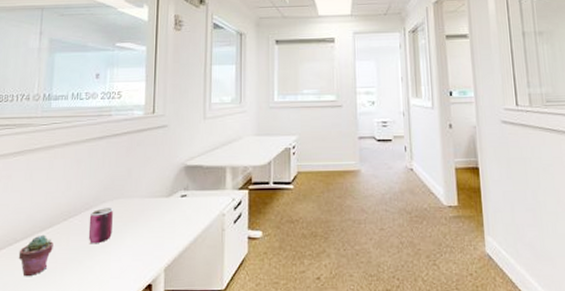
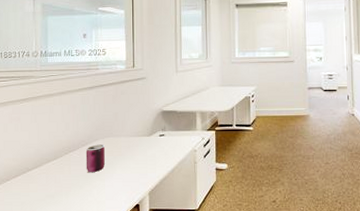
potted succulent: present [18,234,54,277] -> none [31,165,58,198]

